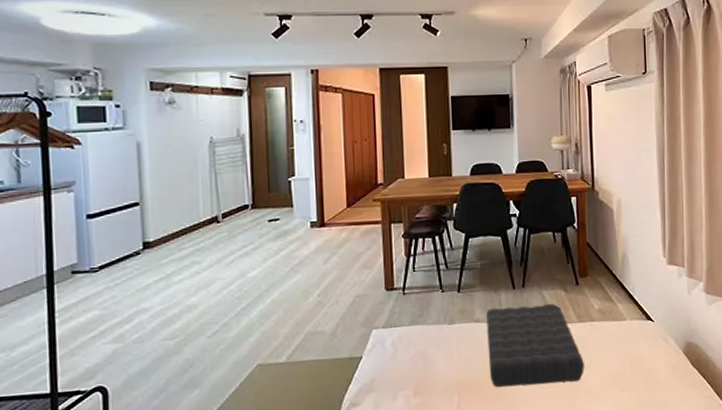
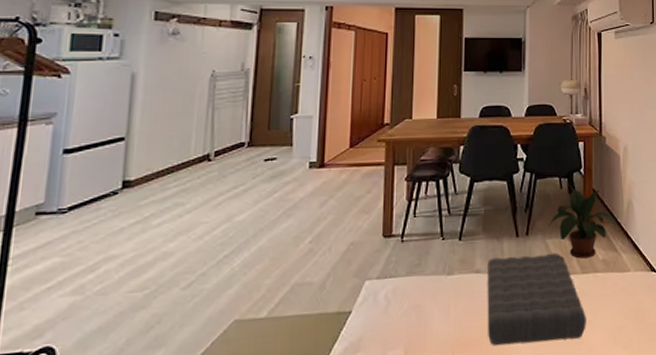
potted plant: none [544,237,613,309] -> present [549,183,617,259]

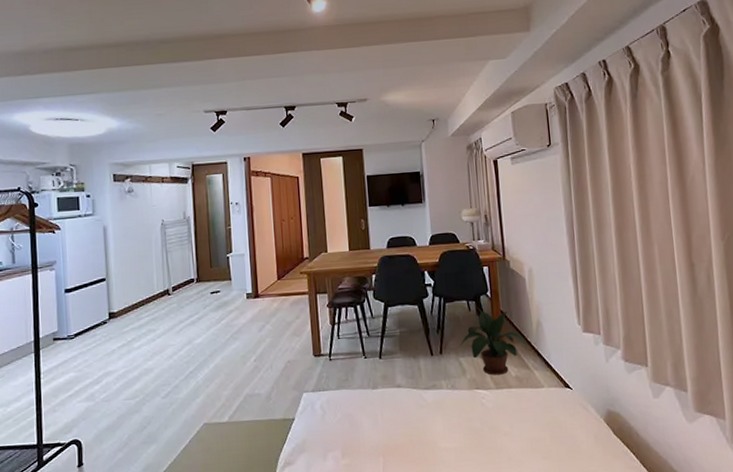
cushion: present [487,252,586,346] -> none [407,370,505,452]

